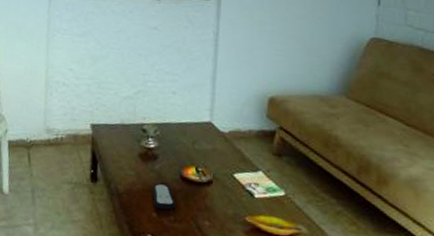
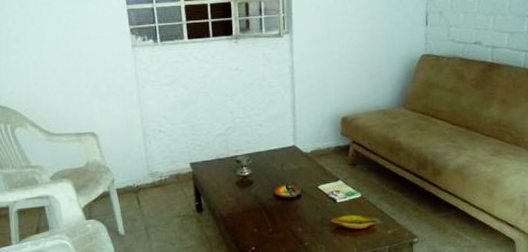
remote control: present [152,184,176,210] -> none [251,204,273,225]

